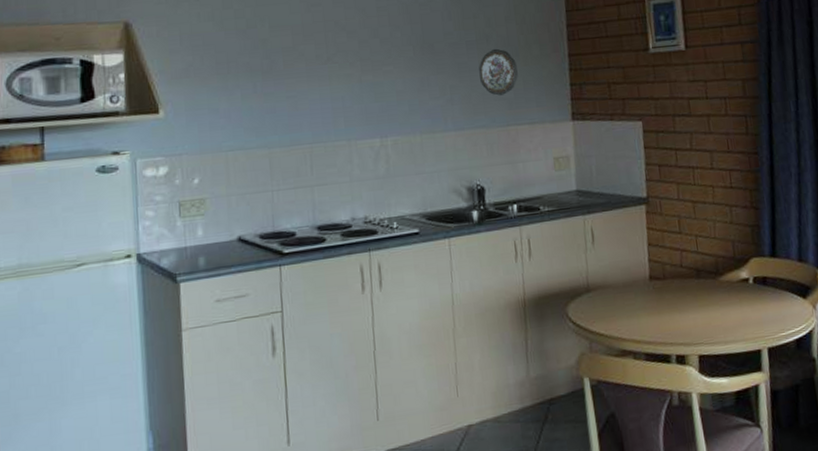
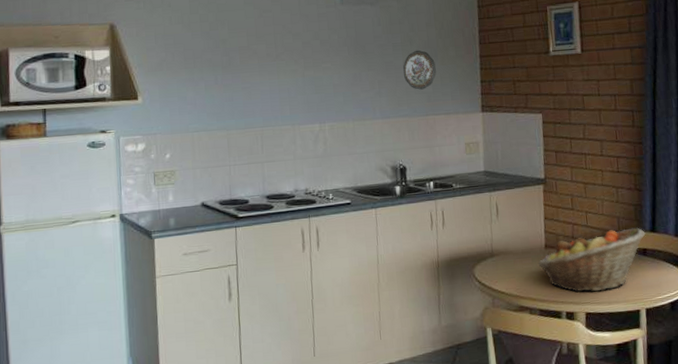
fruit basket: none [642,252,765,332] -> present [538,227,646,293]

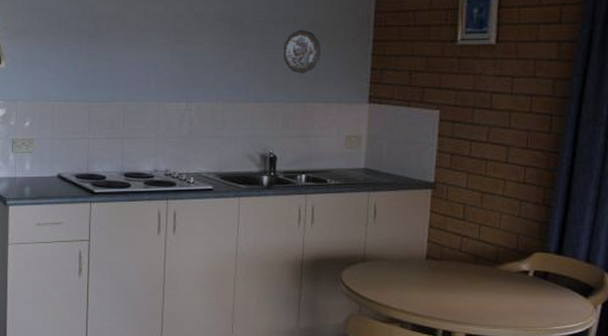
fruit basket: present [538,227,646,293] -> none [417,247,549,313]

